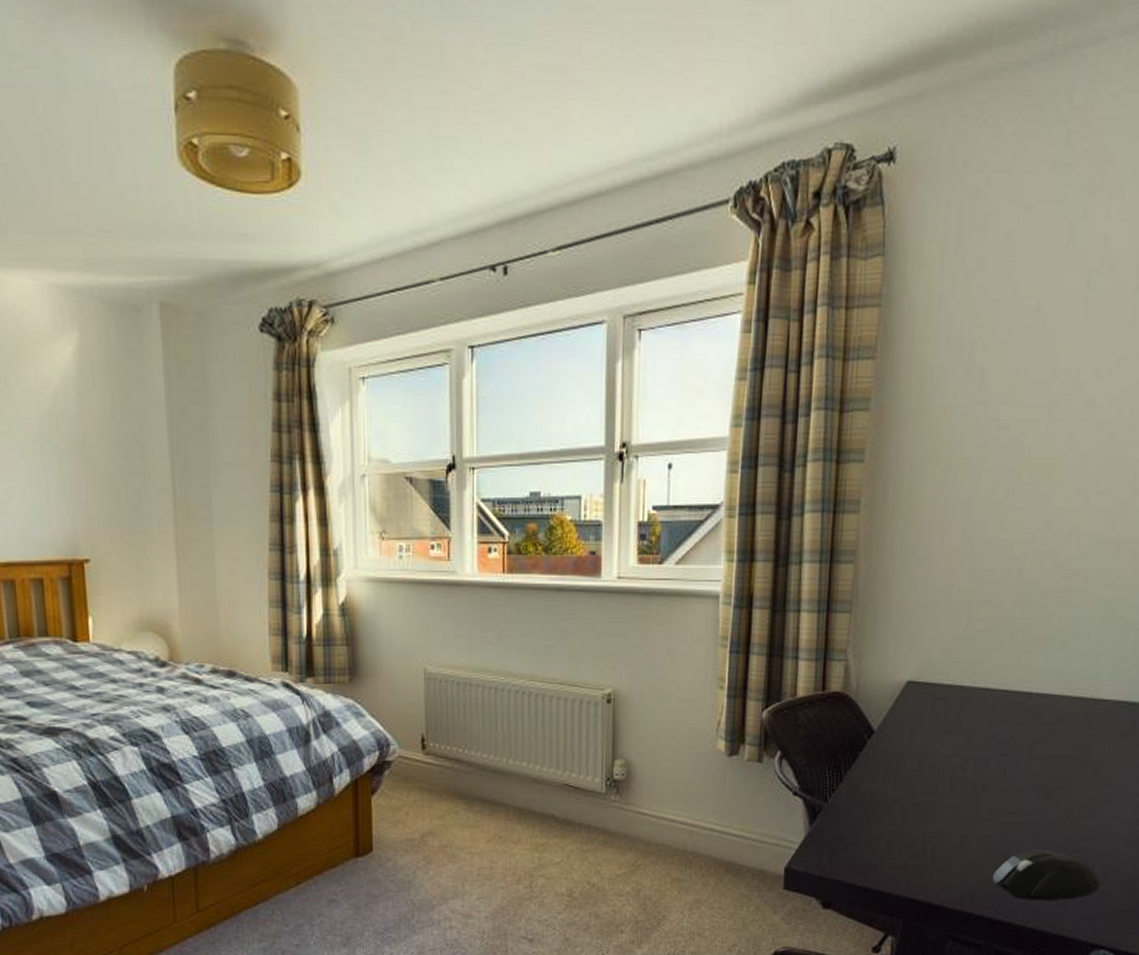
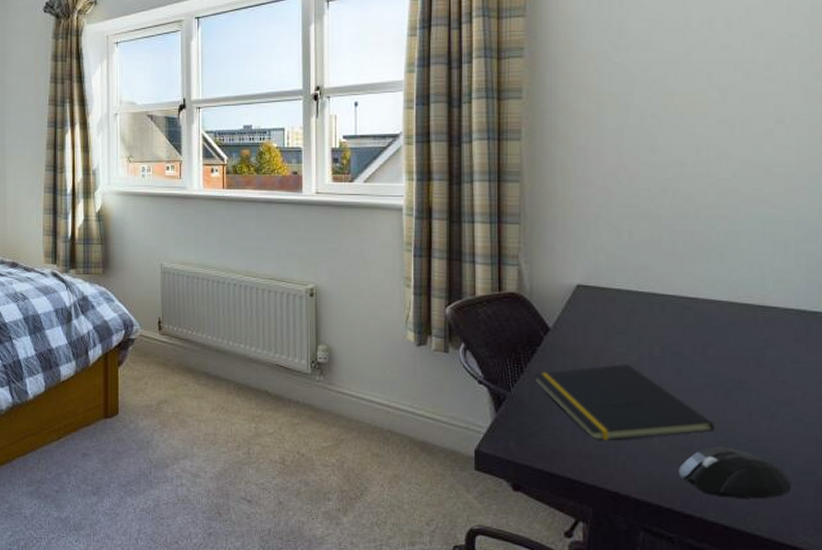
notepad: none [852,767,1033,850] -> present [533,364,714,441]

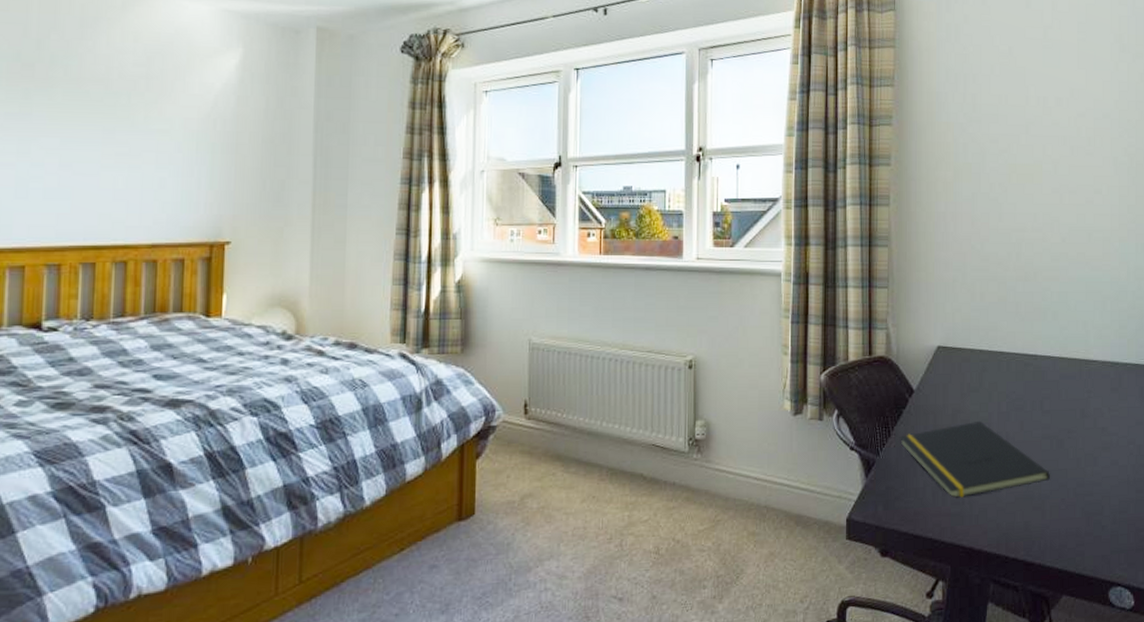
mouse: present [678,446,792,499] -> none [1021,494,1110,543]

